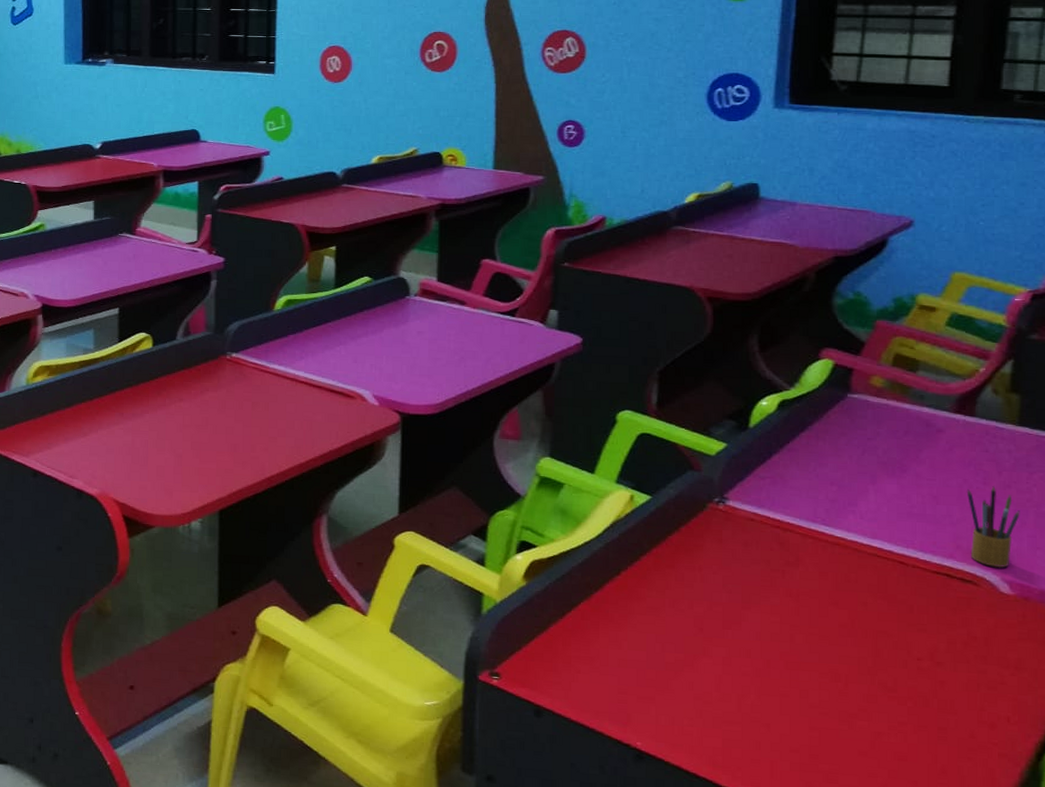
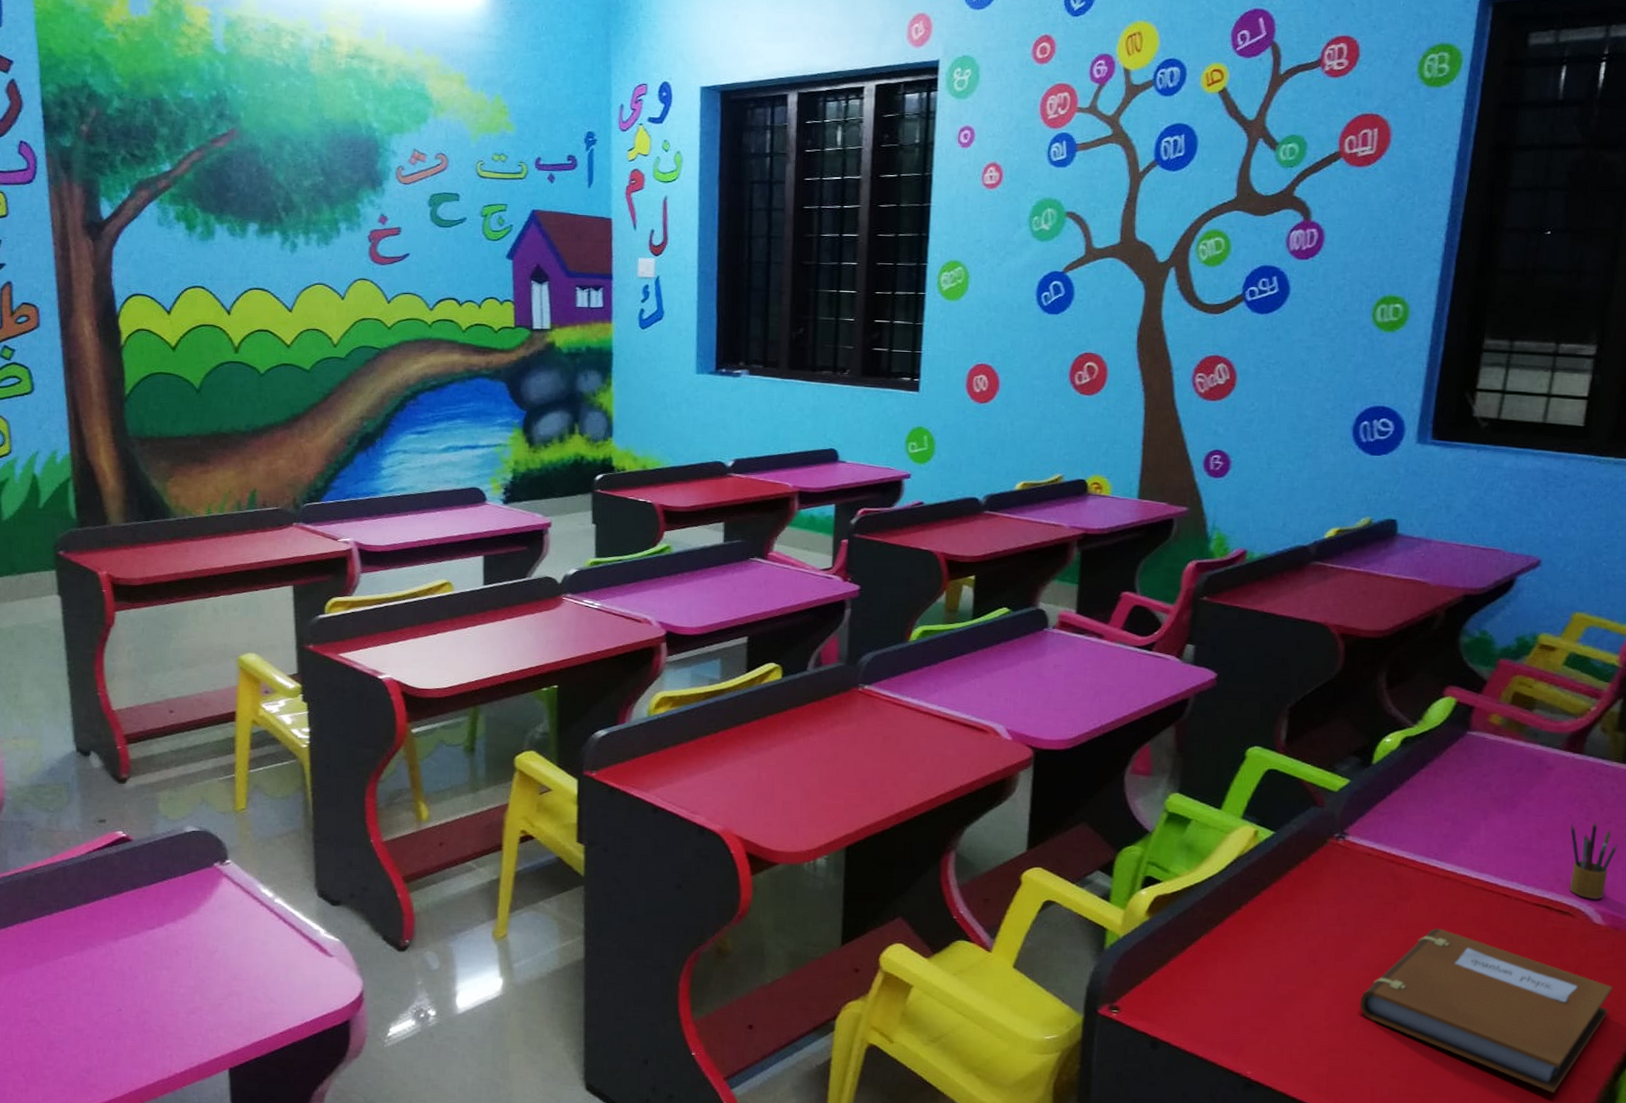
notebook: none [752,596,1027,772] -> present [1359,928,1613,1093]

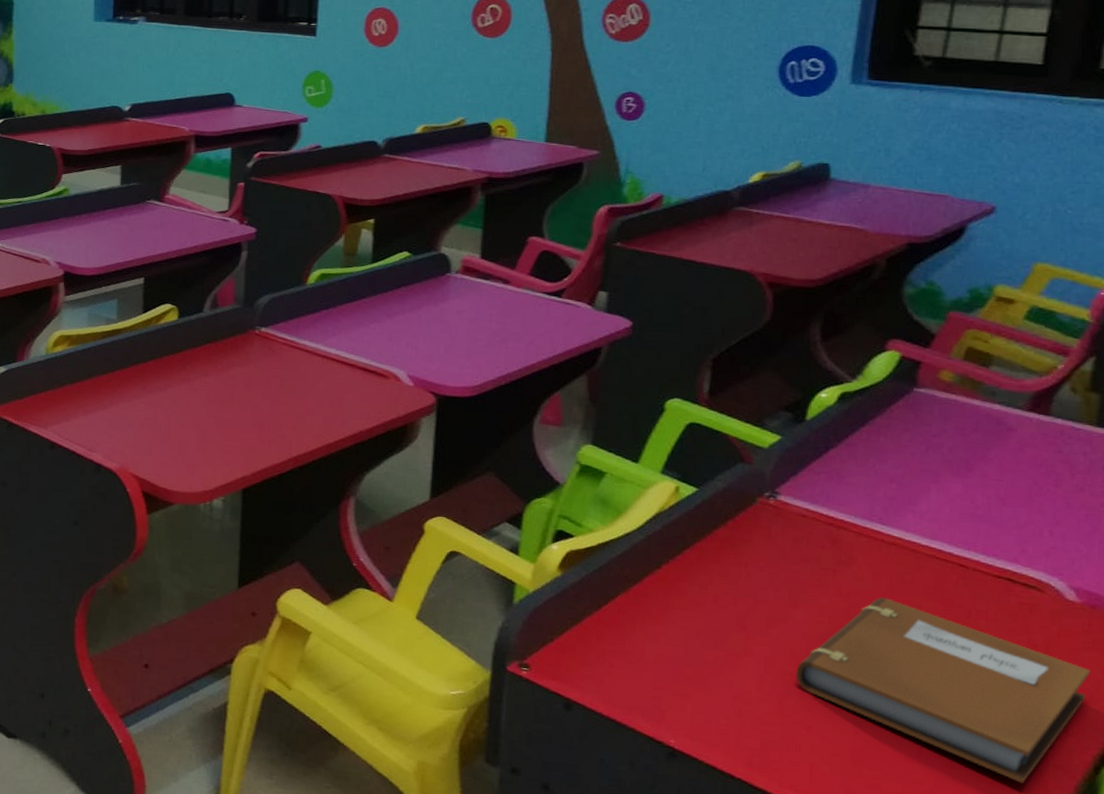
pencil box: present [1570,821,1617,900] -> none [1035,489,1093,575]

